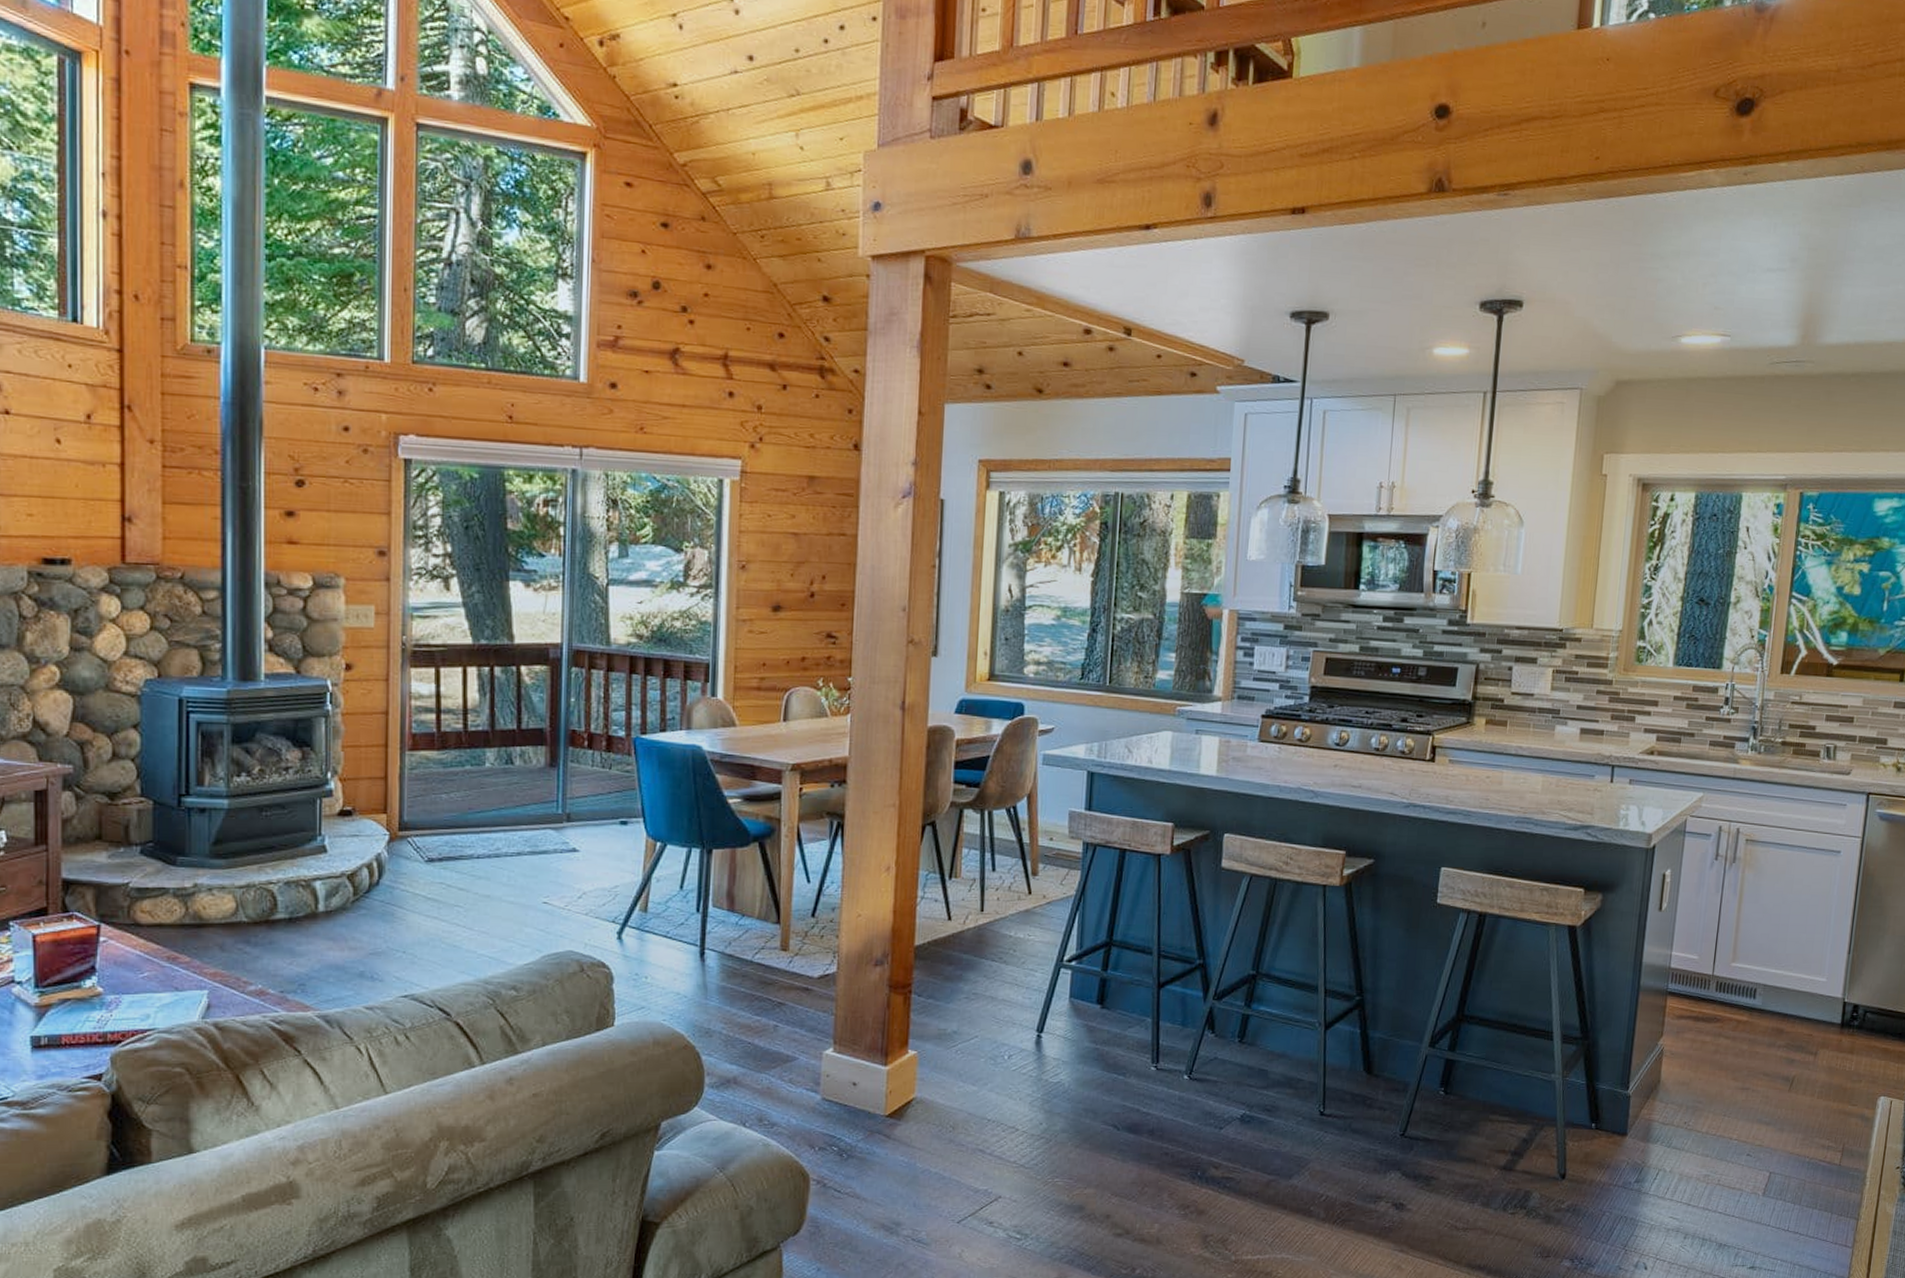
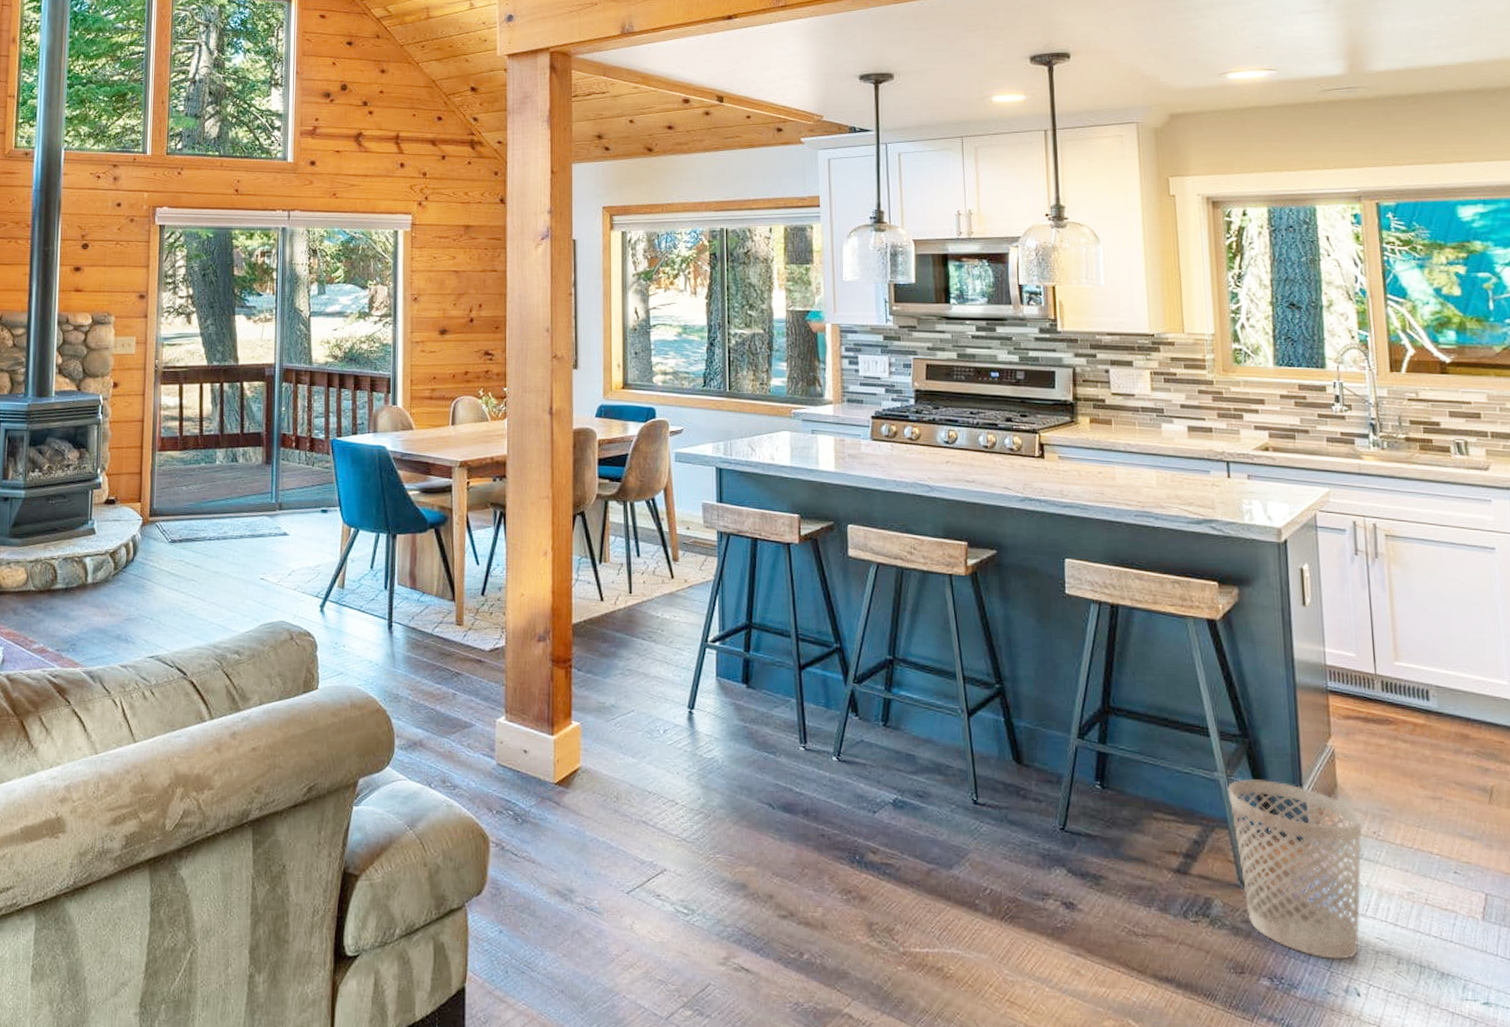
wastebasket: none [1561,1079,1676,1239] -> present [1228,779,1363,960]

